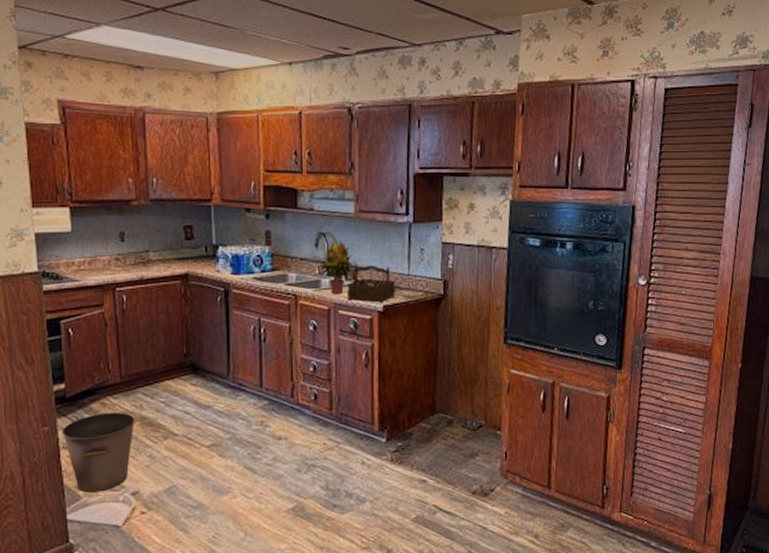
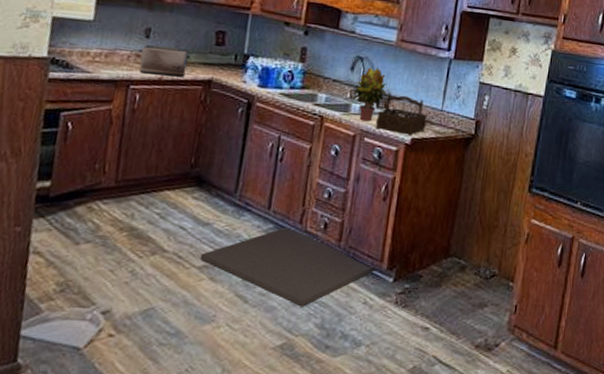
bucket: present [61,412,135,493] -> none [33,218,123,307]
toaster: none [120,247,166,276] -> present [139,45,192,77]
door mat: none [207,401,370,473] -> present [200,227,378,307]

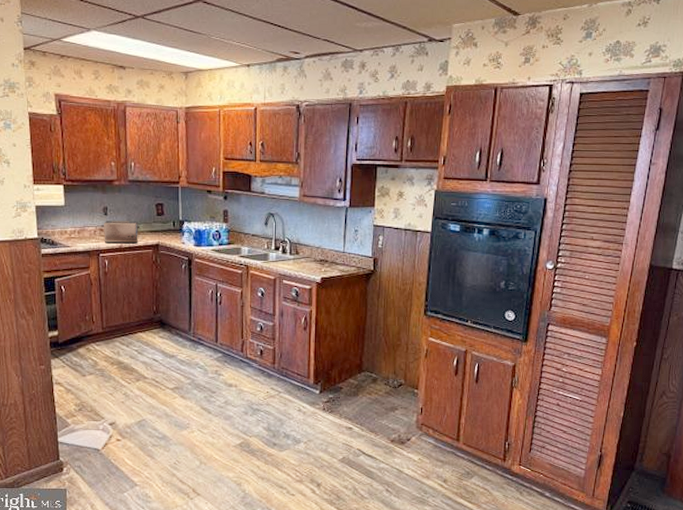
door mat: present [200,227,378,307] -> none [171,355,306,415]
potted plant: present [352,67,388,122] -> none [269,221,297,267]
decorative basket: present [375,92,427,137] -> none [290,241,332,276]

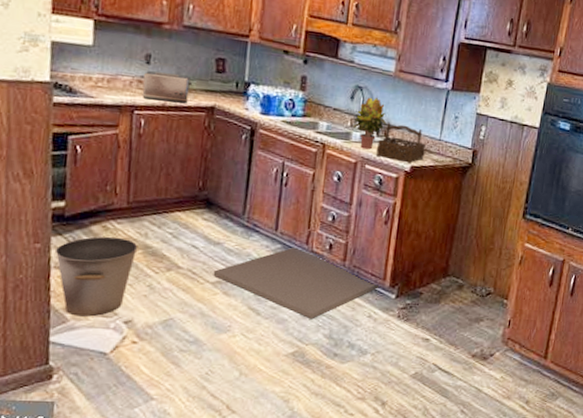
bucket: none [54,356,114,421] -> present [54,236,138,317]
door mat: none [171,355,306,415] -> present [213,247,381,320]
potted plant: none [269,221,297,267] -> present [352,97,387,150]
decorative basket: none [290,241,332,276] -> present [375,122,426,165]

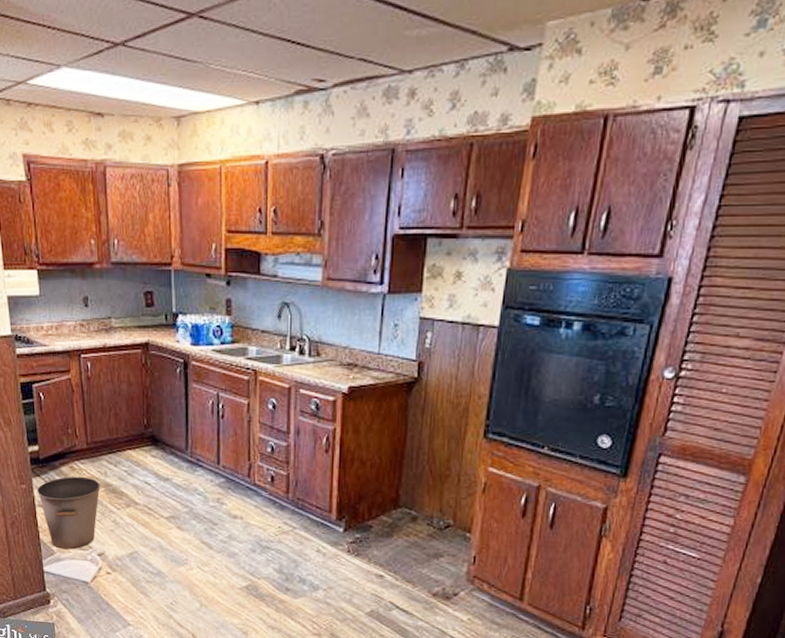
toaster: present [142,71,193,104] -> none [84,314,127,343]
door mat: present [213,247,381,320] -> none [166,480,327,554]
potted plant: present [352,97,387,150] -> none [282,313,319,372]
decorative basket: present [375,122,426,165] -> none [309,339,363,385]

